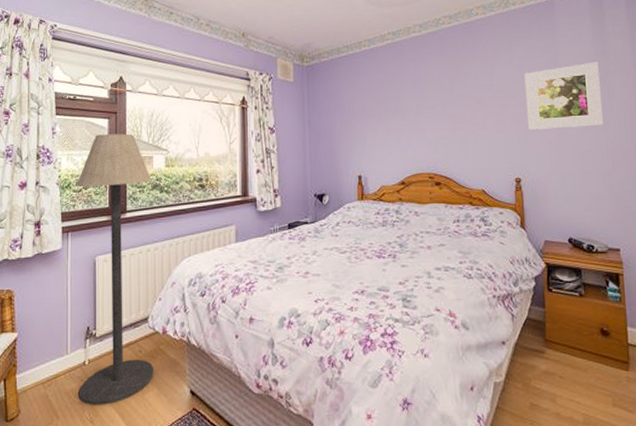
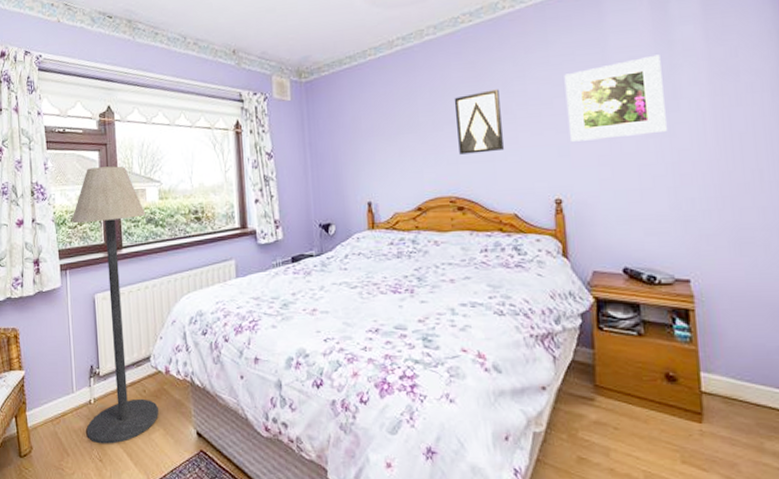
wall art: none [434,82,476,137] -> present [454,89,505,155]

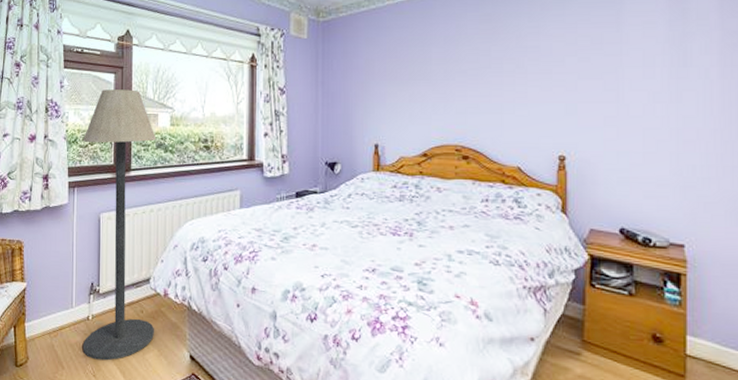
wall art: present [454,89,505,155] -> none [467,43,514,105]
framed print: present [564,54,667,142] -> none [578,21,674,101]

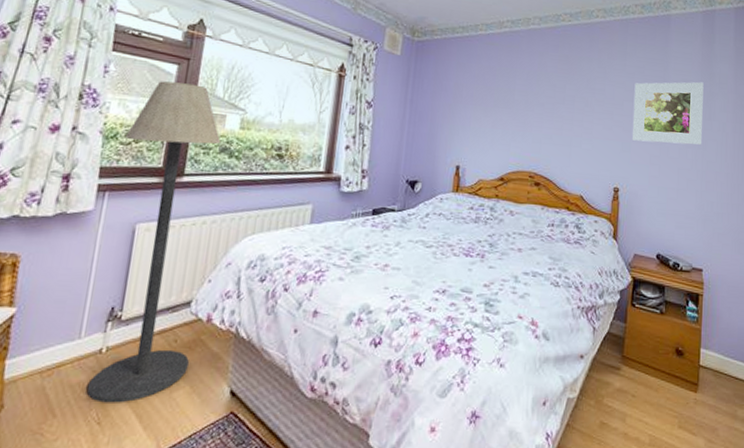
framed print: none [578,21,674,101] -> present [632,82,704,145]

